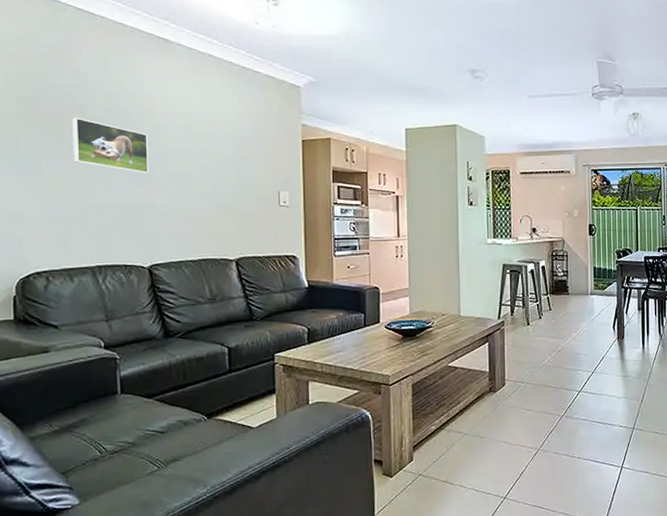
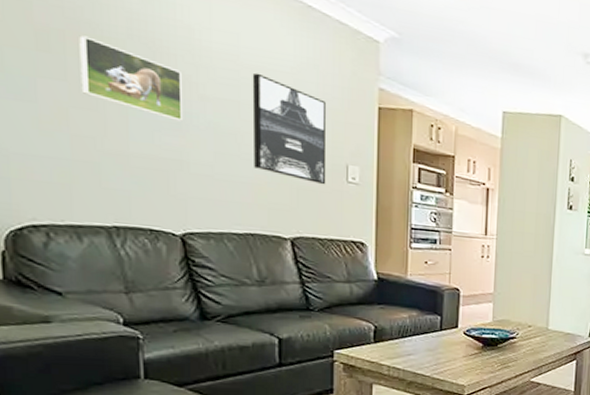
wall art: none [201,126,263,211] -> present [252,72,327,185]

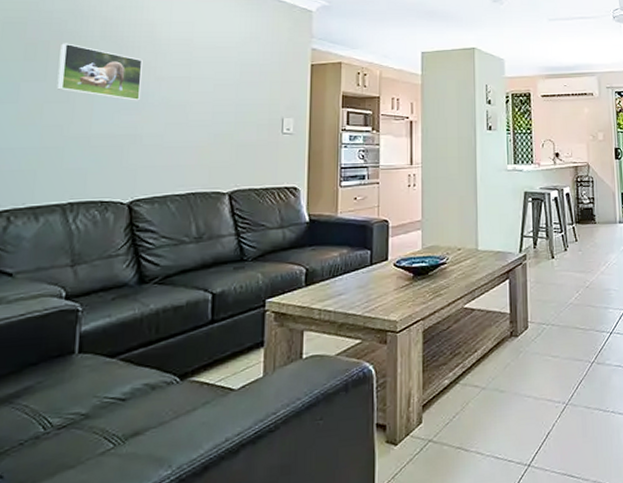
wall art: present [252,72,327,185] -> none [199,51,265,139]

